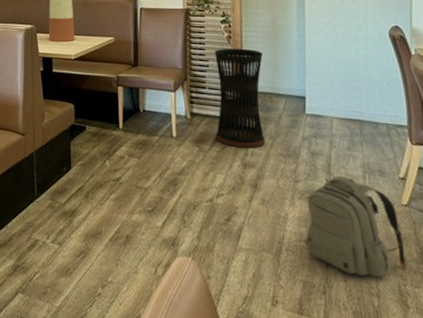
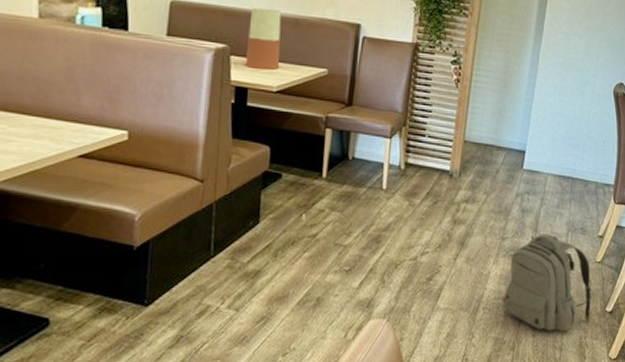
umbrella stand: present [215,48,265,148] -> none [428,93,490,203]

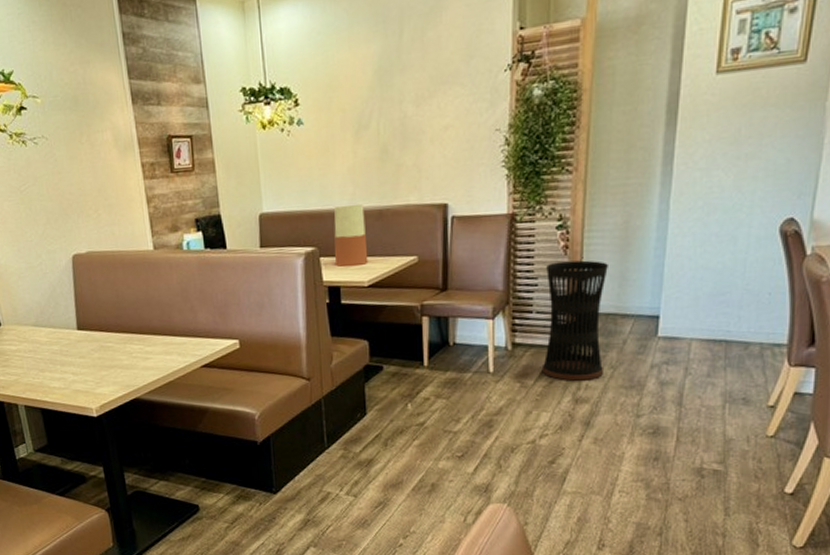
umbrella stand: none [428,93,490,203] -> present [541,260,608,381]
backpack: present [502,234,592,332] -> none [642,407,763,517]

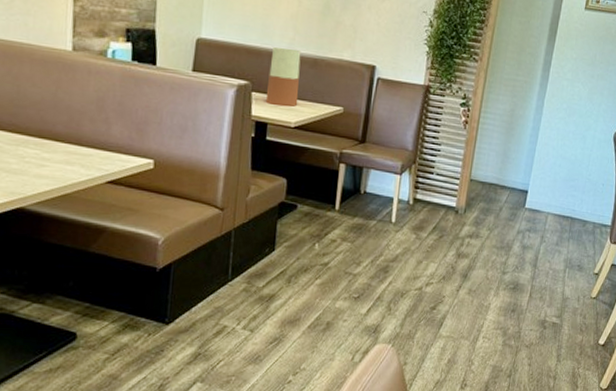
umbrella stand: present [541,260,608,381] -> none [434,133,496,238]

